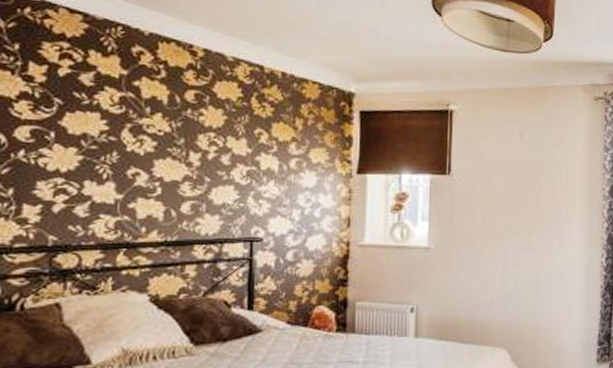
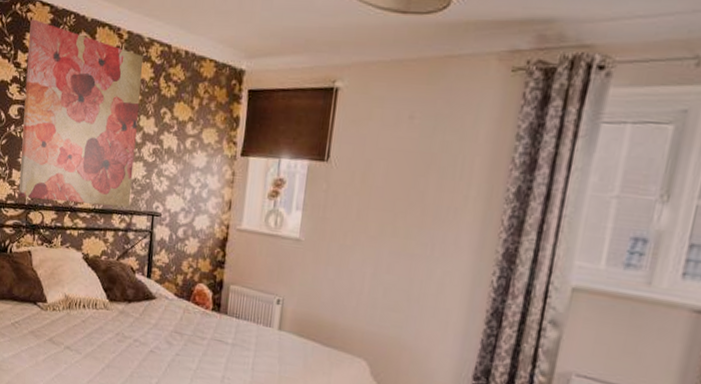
wall art: none [34,26,228,238] -> present [18,19,144,207]

